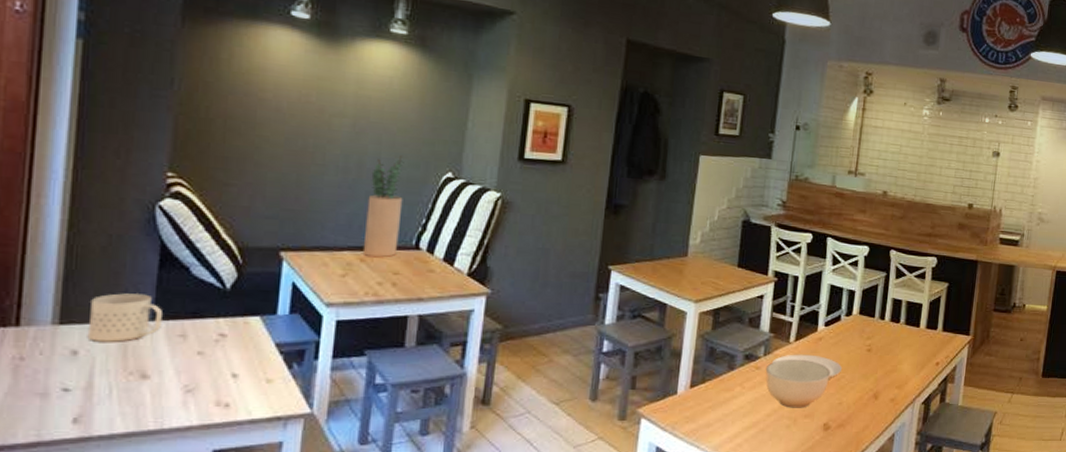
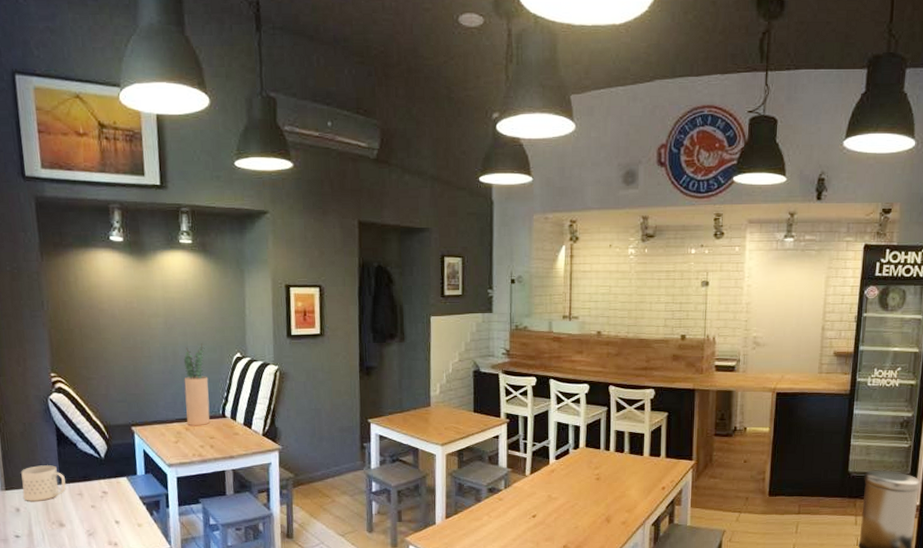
bowl: present [765,359,831,408] -> none [507,490,565,533]
plate: present [771,354,843,378] -> none [512,485,575,505]

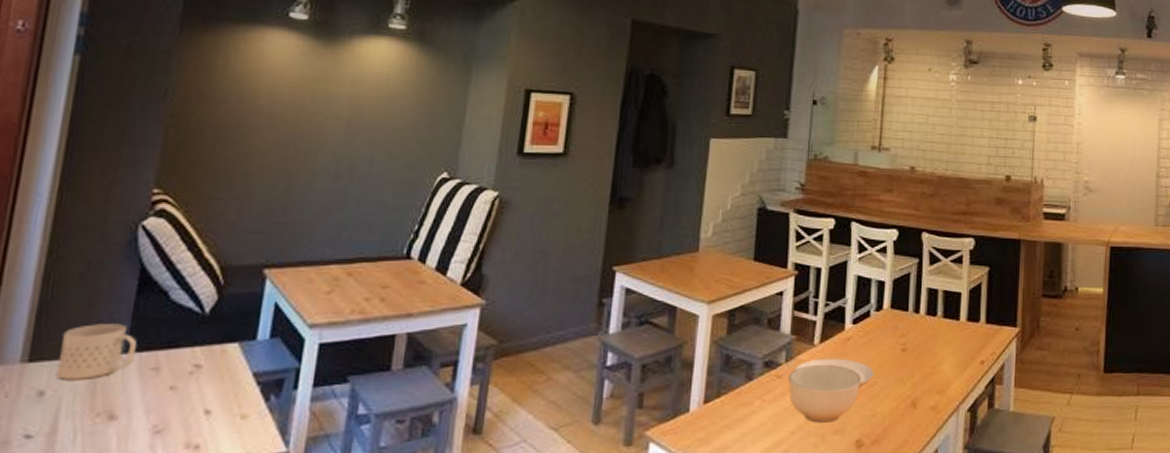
vase: present [183,343,211,427] -> none [350,157,398,271]
bowl: none [507,490,565,533] -> present [787,364,862,423]
plate: none [512,485,575,505] -> present [794,358,875,385]

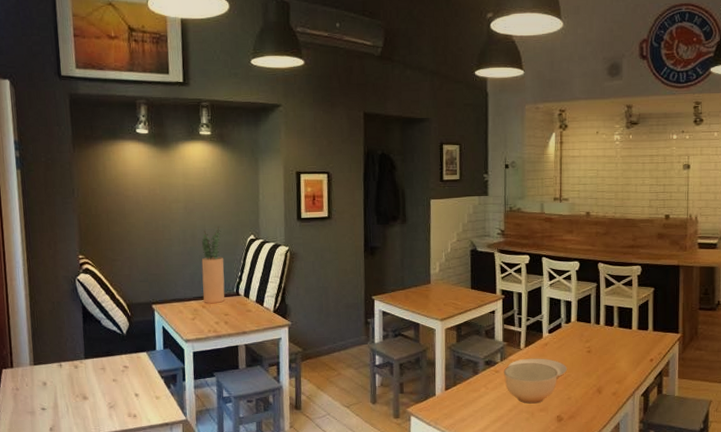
mug: present [55,324,137,380] -> none [49,341,90,375]
vase: none [350,157,398,271] -> present [201,226,225,304]

